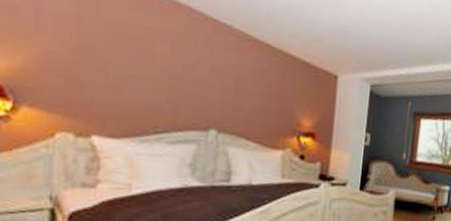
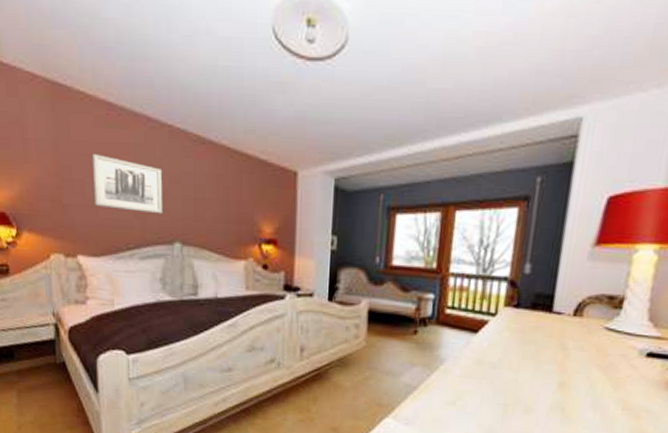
wall art: none [119,34,203,101] -> present [92,152,164,214]

